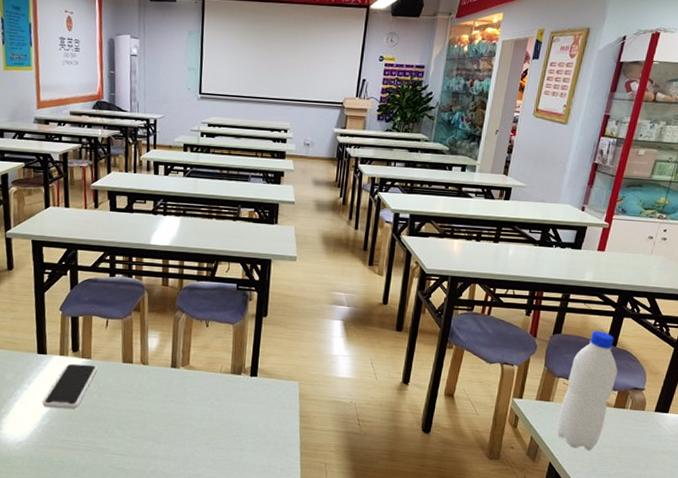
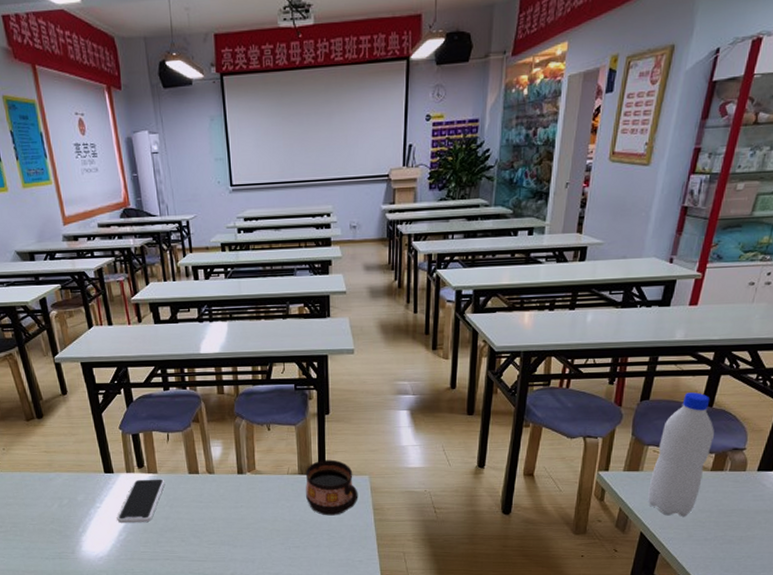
cup: none [236,361,287,419] -> present [305,459,358,516]

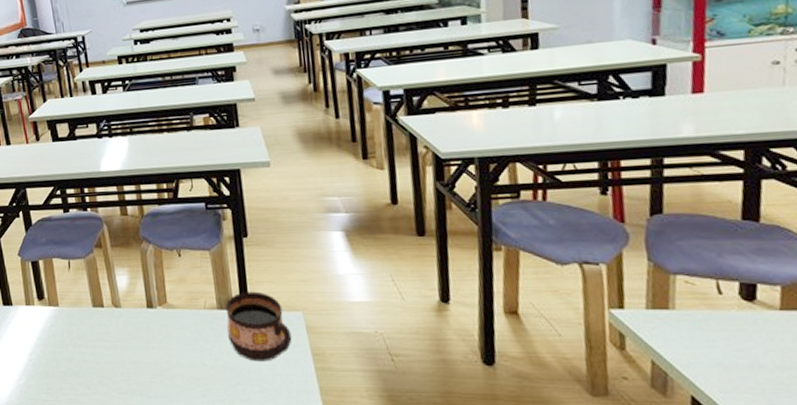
smartphone: present [117,479,165,524] -> none [16,313,68,365]
water bottle: present [648,392,714,517] -> none [689,203,773,375]

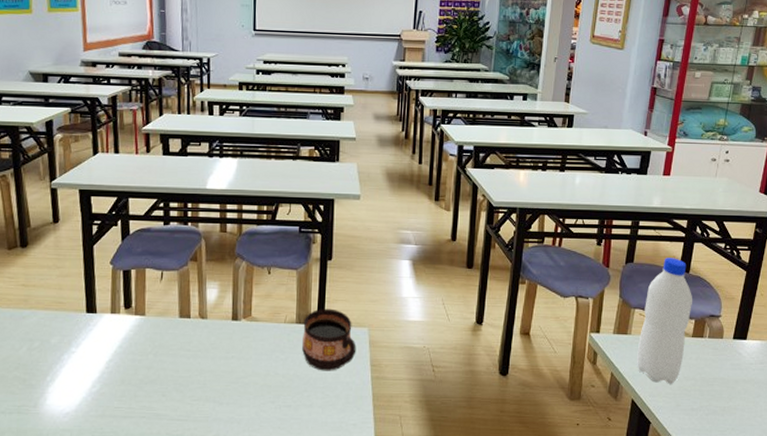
water bottle: none [689,203,773,375] -> present [637,258,692,384]

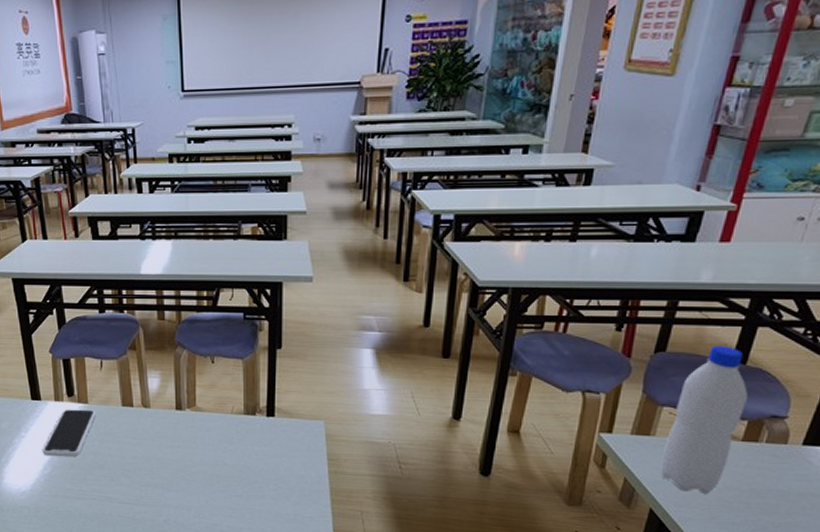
smartphone: none [92,322,153,373] -> present [42,409,96,457]
cup: present [302,308,357,371] -> none [252,399,311,464]

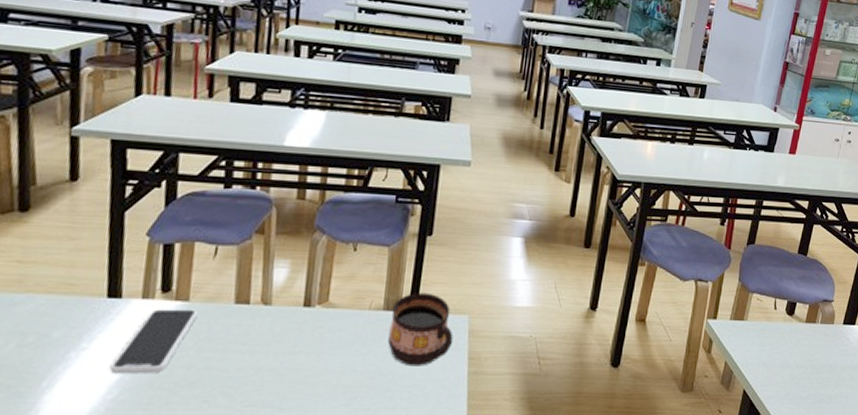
cup: none [252,399,311,464] -> present [388,292,454,367]
water bottle: present [660,346,748,494] -> none [751,240,808,372]

